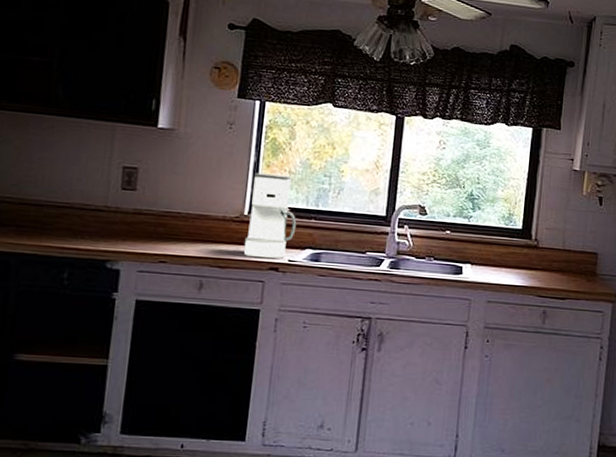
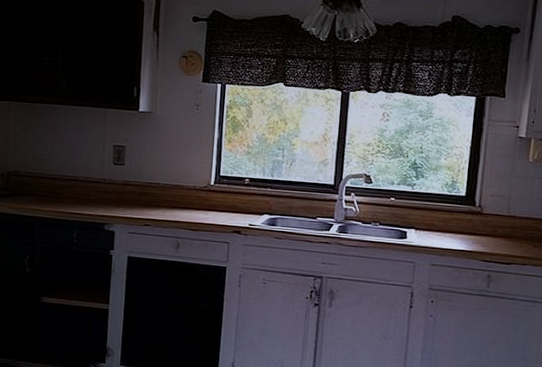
coffee maker: present [243,172,297,259] -> none [211,147,255,223]

